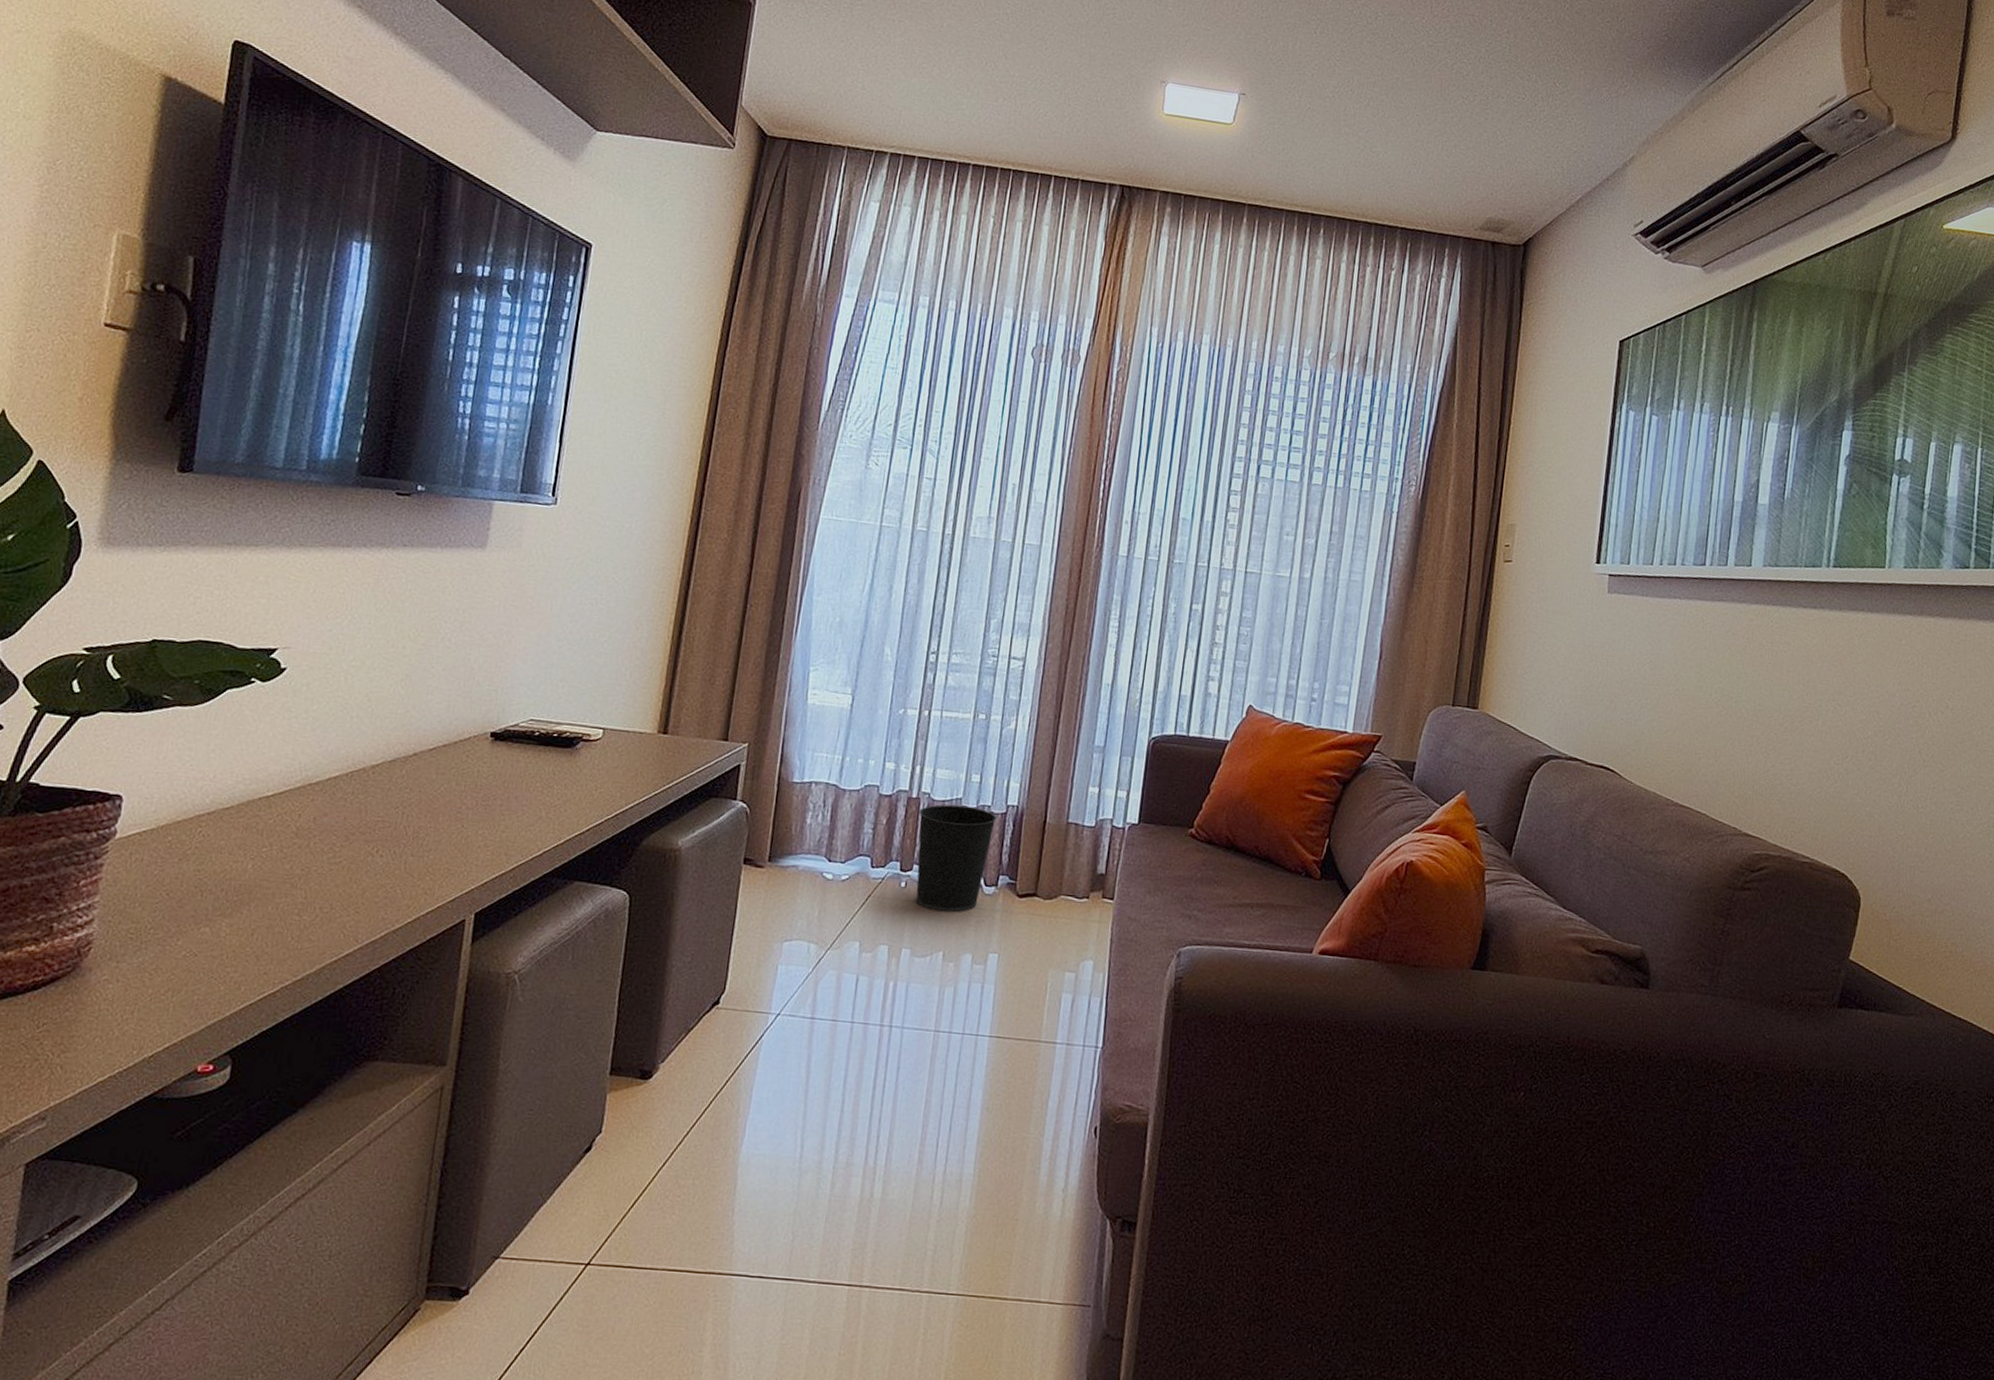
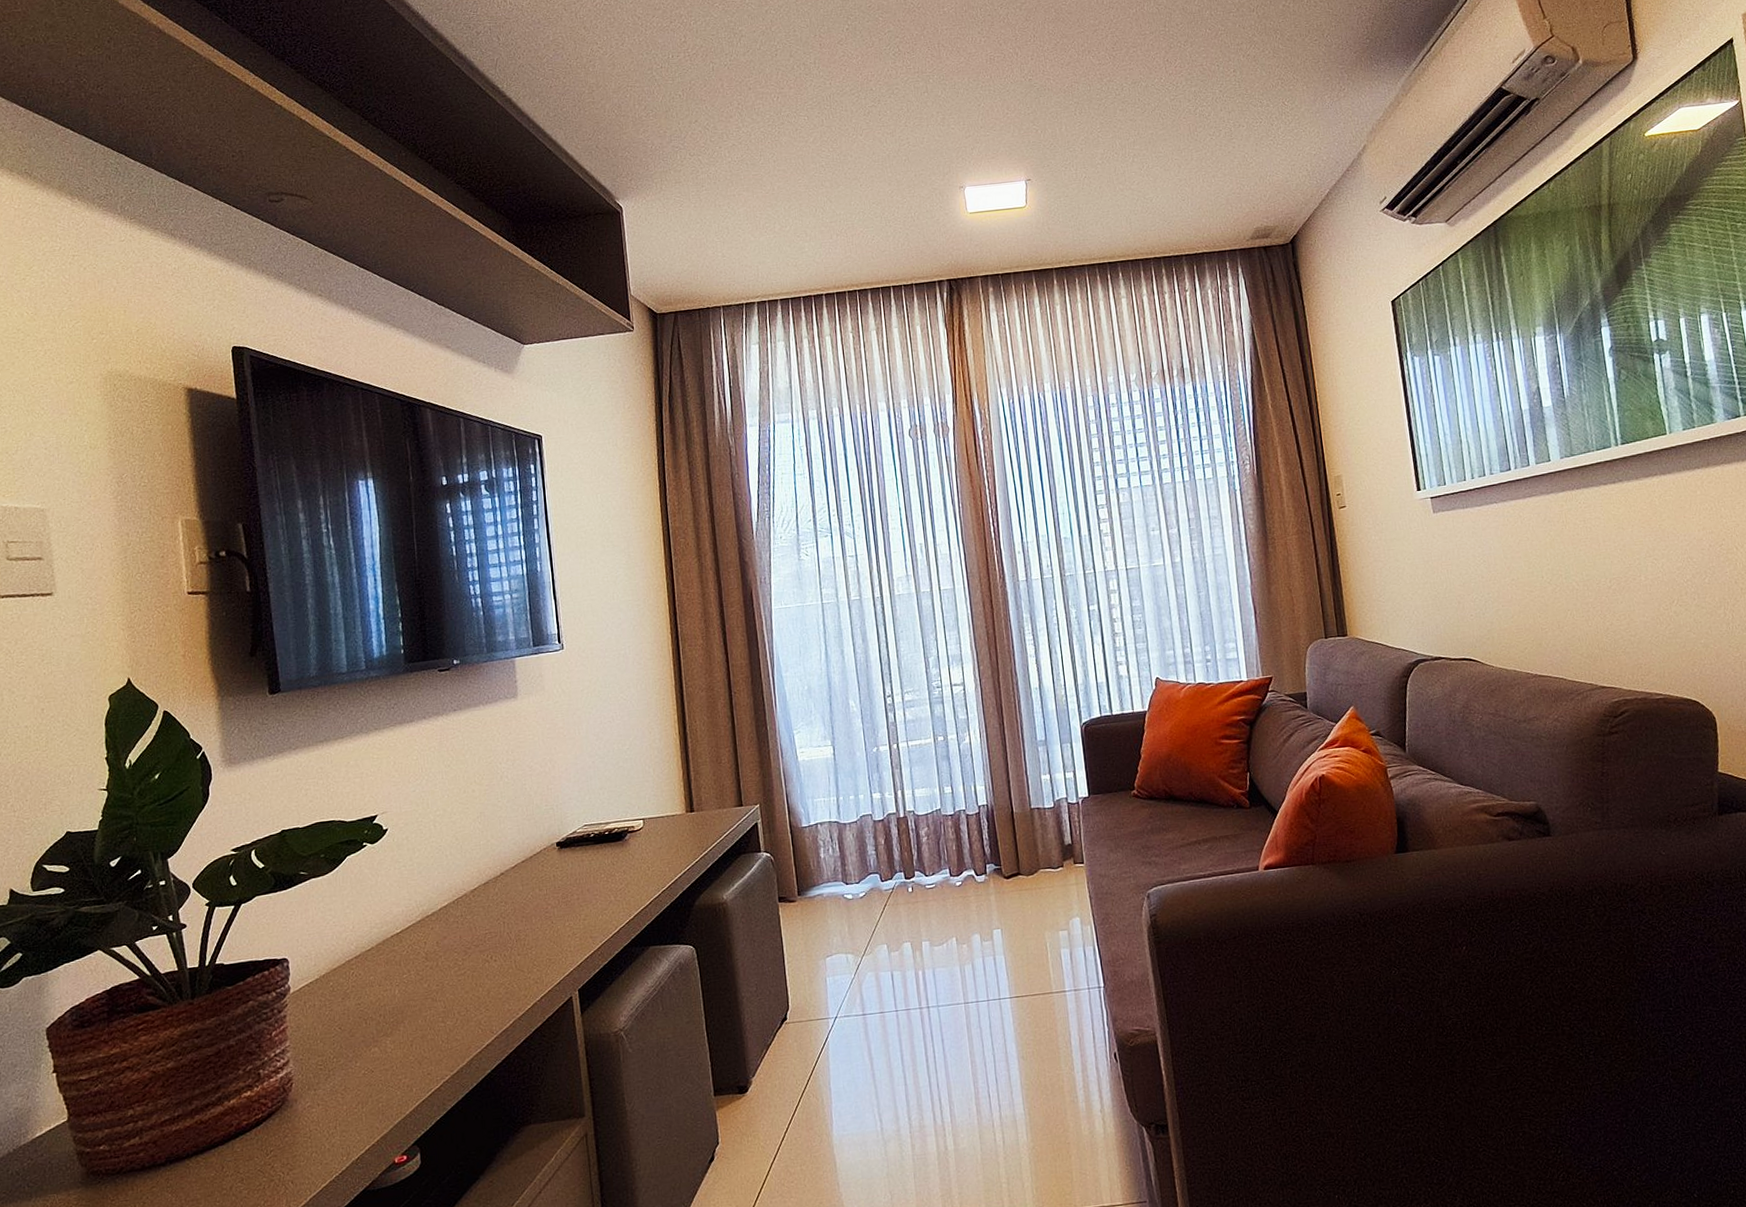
wastebasket: present [916,804,997,913] -> none [909,813,974,906]

